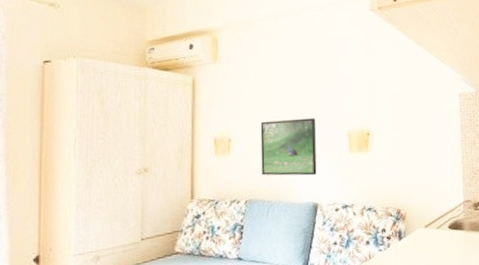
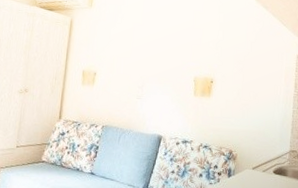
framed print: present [260,118,317,176] -> none [118,61,169,112]

